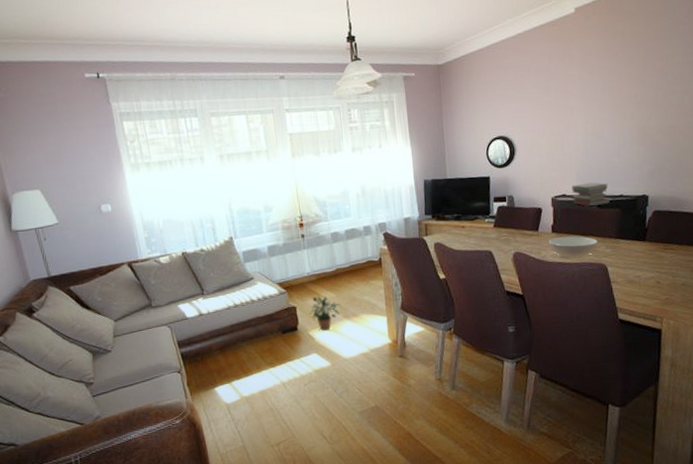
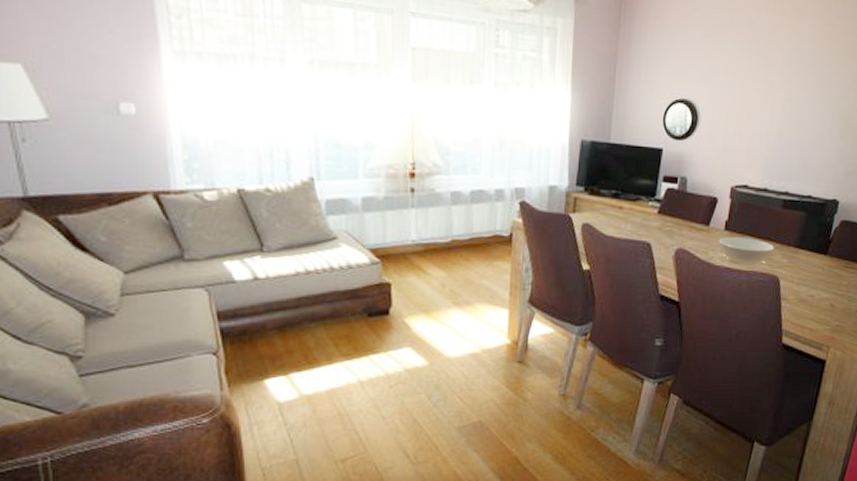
potted plant: present [309,296,342,331] -> none [408,272,453,319]
books: present [572,182,610,207] -> none [755,174,797,205]

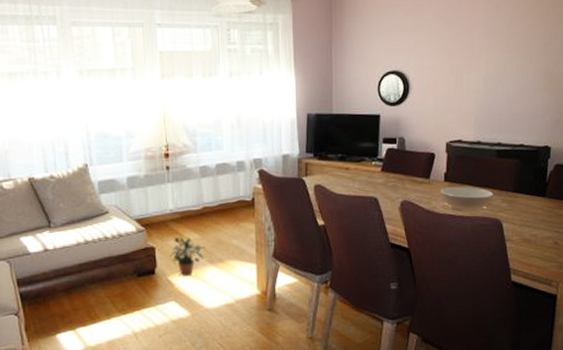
potted plant: none [408,272,453,319] -> present [169,236,207,276]

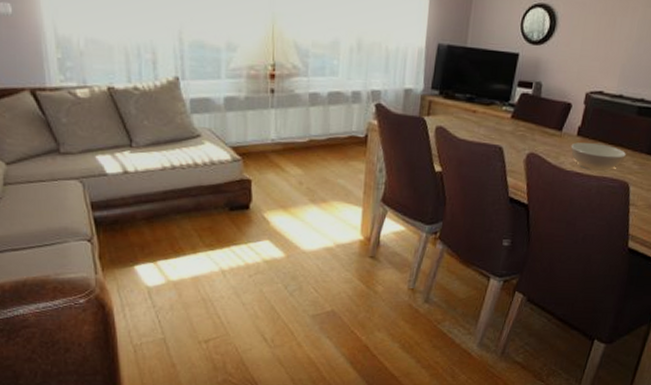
potted plant: present [169,236,207,276] -> none [267,170,309,214]

